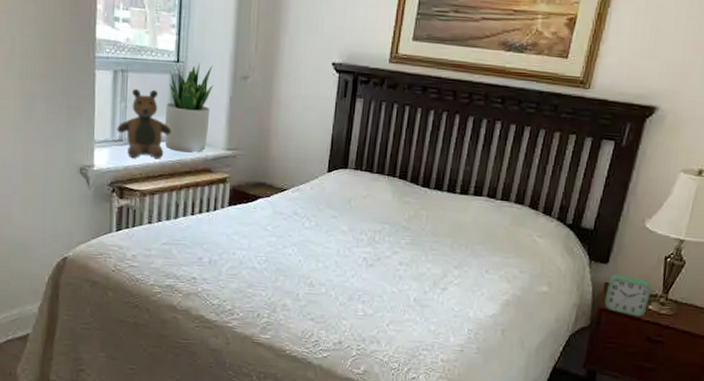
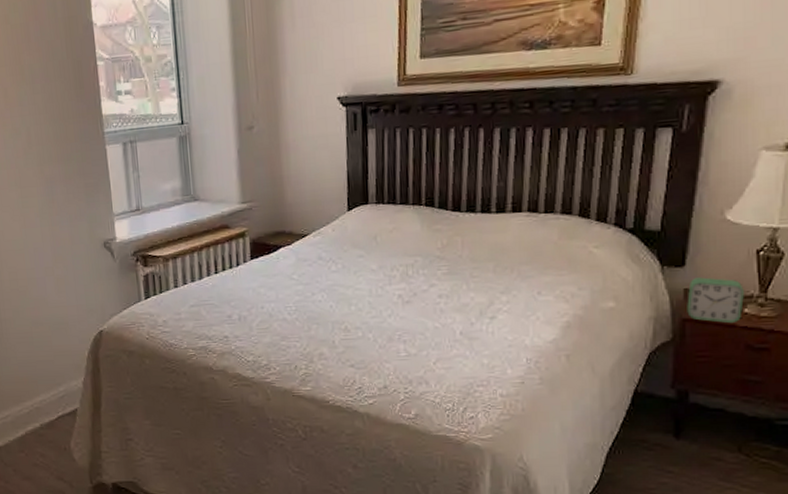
teddy bear: present [117,88,172,158] -> none [133,155,185,225]
planter: present [165,63,213,153] -> none [176,121,221,213]

